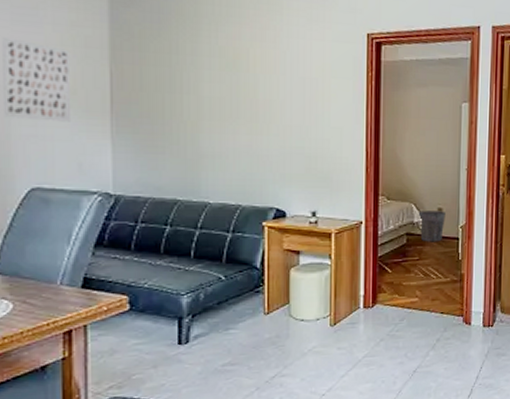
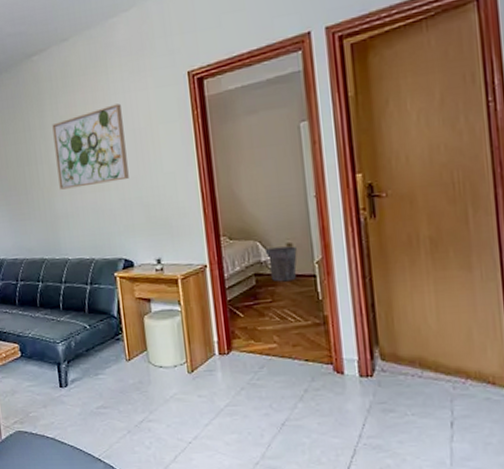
wall art: none [208,47,293,128] -> present [52,103,129,190]

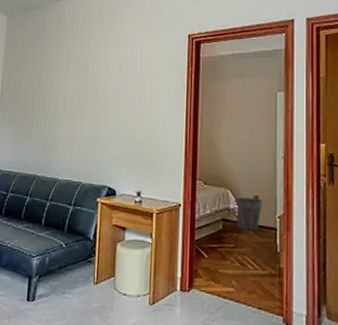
wall art: present [52,103,129,190] -> none [62,51,128,117]

